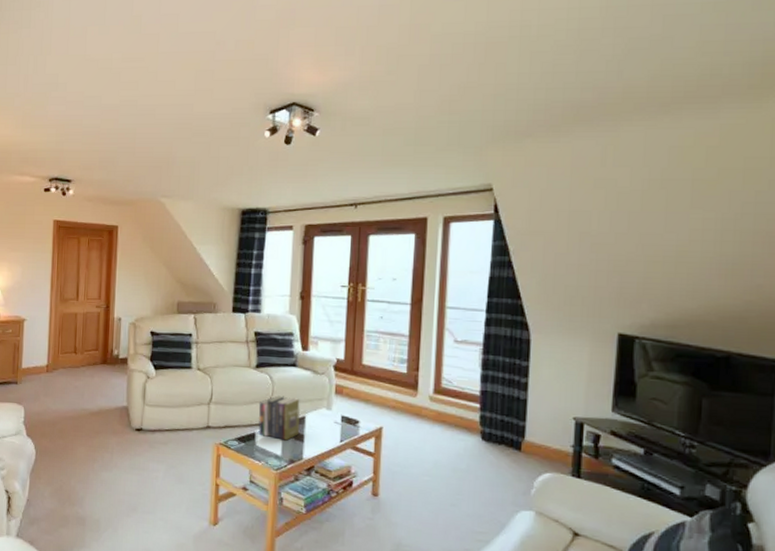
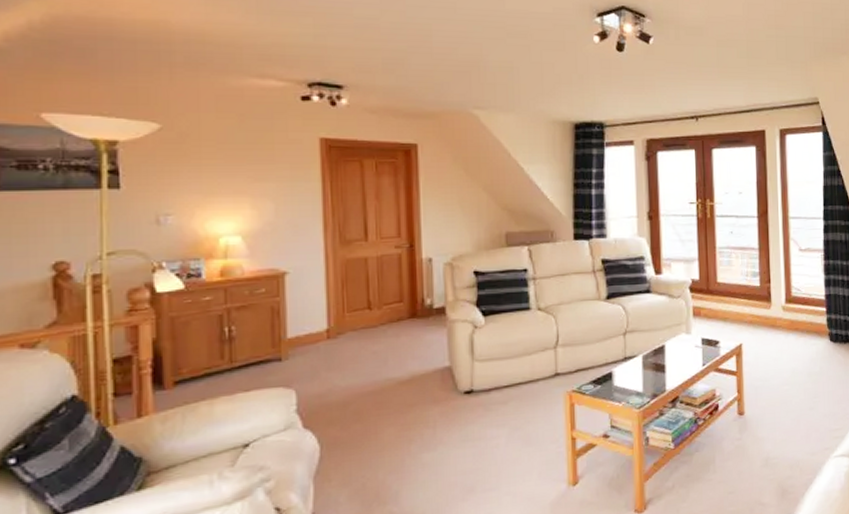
books: present [258,395,300,441] -> none [613,326,661,375]

